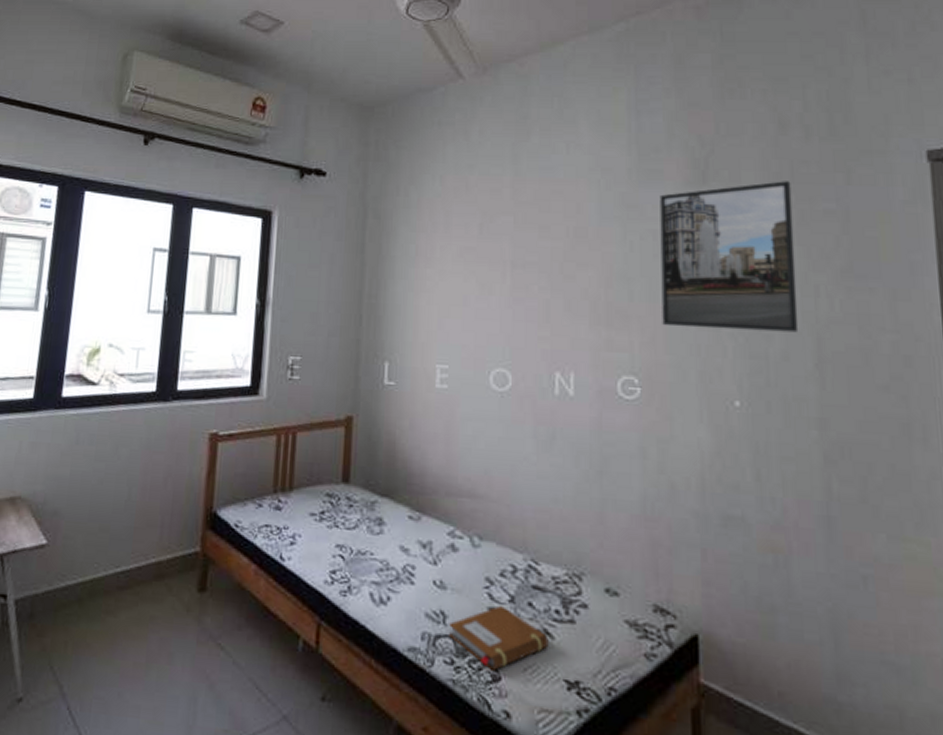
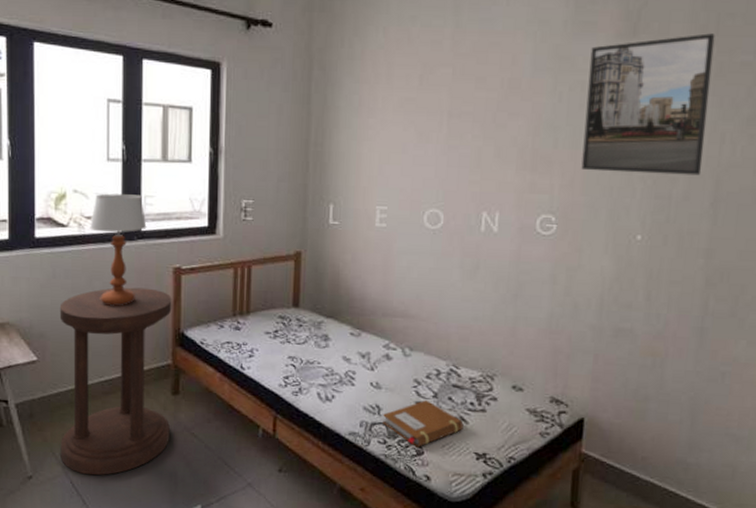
side table: none [59,455,206,700] -> present [59,287,172,476]
table lamp: none [122,348,184,479] -> present [90,193,147,306]

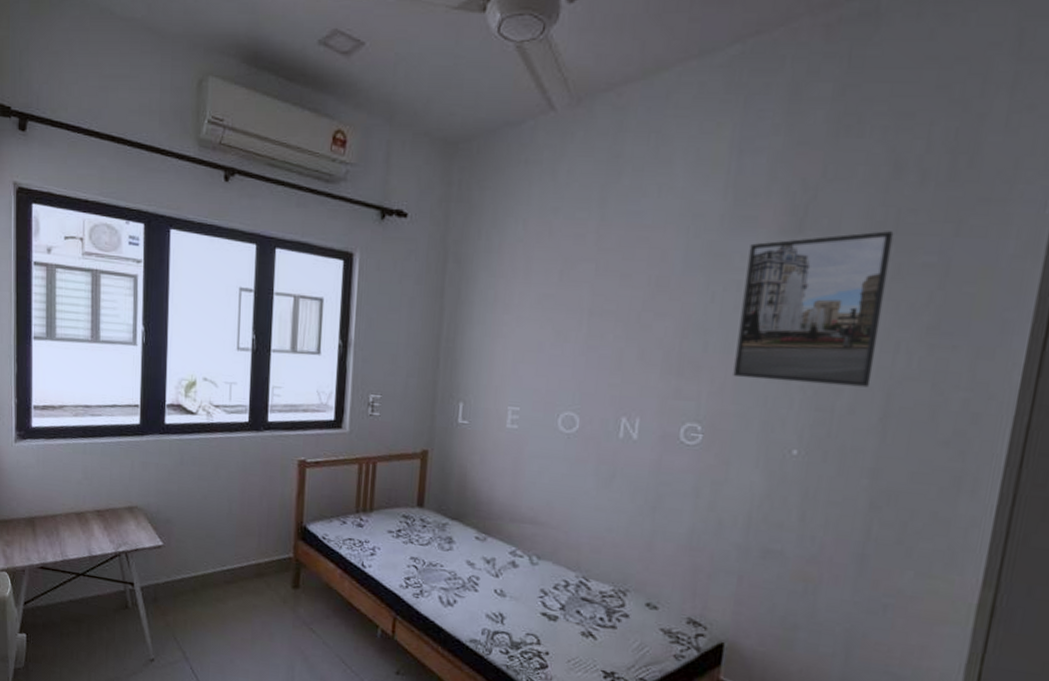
side table: present [59,287,172,476] -> none [182,477,296,664]
table lamp: present [90,193,147,306] -> none [218,383,274,496]
notebook: present [383,399,464,447] -> none [506,611,592,661]

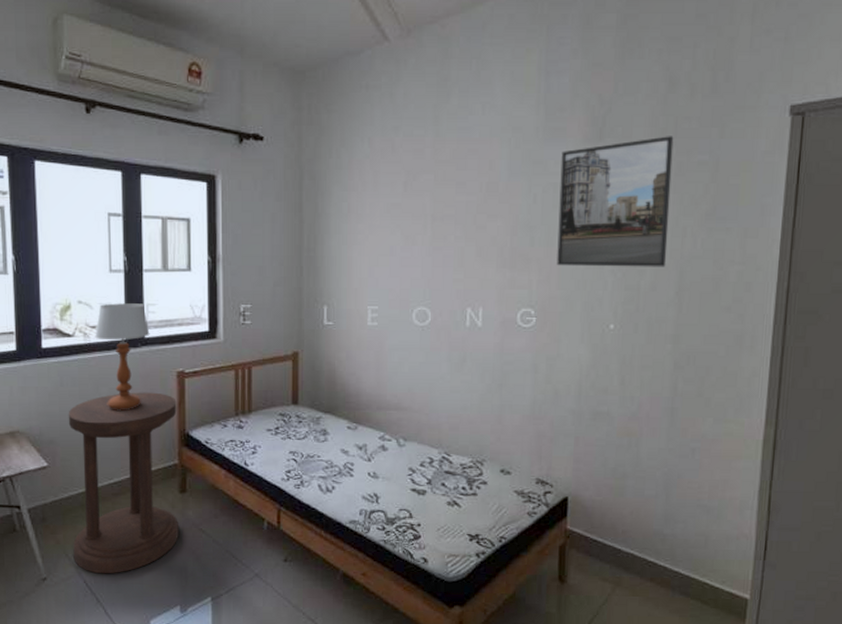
side table: none [182,477,296,664] -> present [68,392,179,574]
table lamp: none [218,383,274,496] -> present [95,303,150,411]

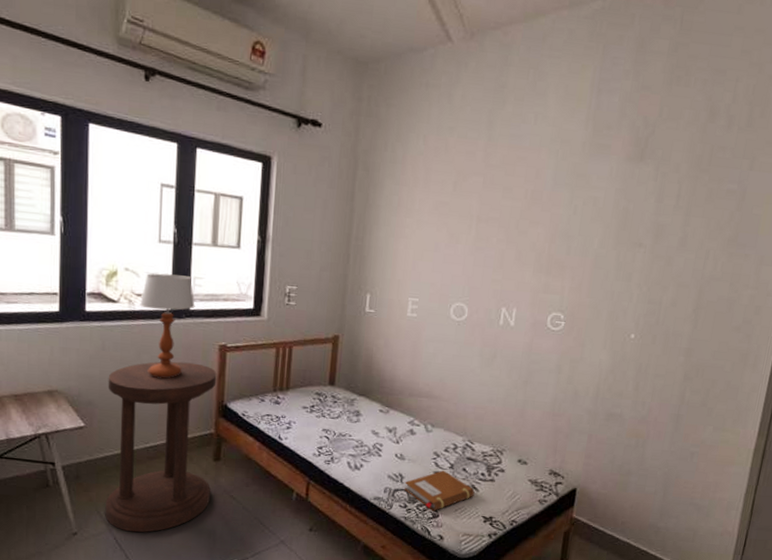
notebook: none [381,486,457,532] -> present [404,470,475,511]
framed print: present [557,136,674,267] -> none [589,163,708,286]

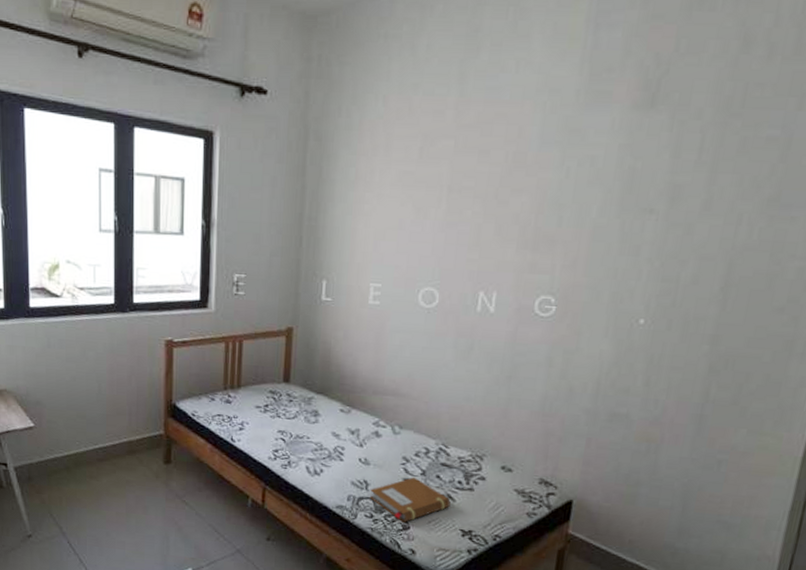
side table: present [105,361,217,533] -> none [54,358,164,537]
table lamp: present [140,273,195,379] -> none [83,265,139,377]

